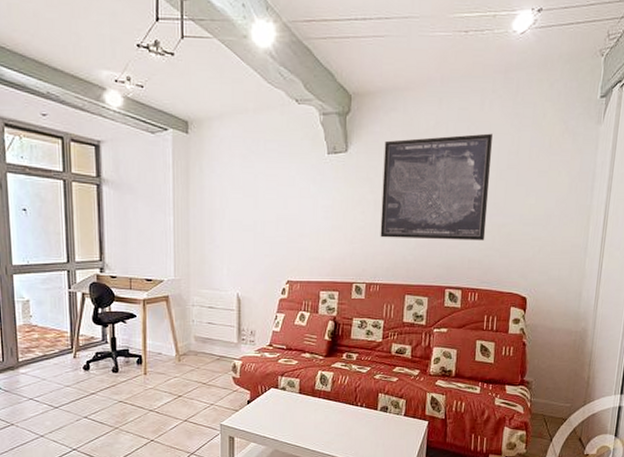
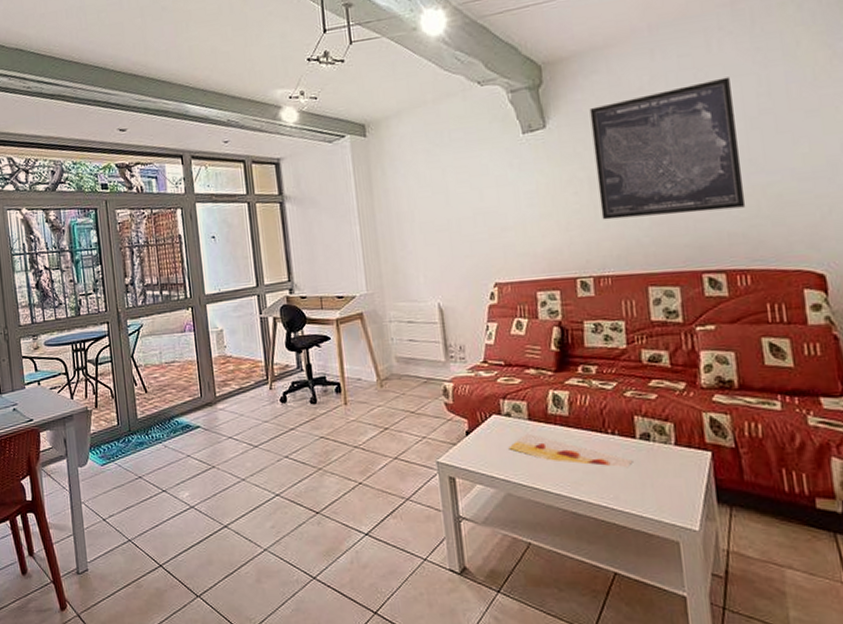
painting: none [280,404,373,432] -> present [508,433,633,468]

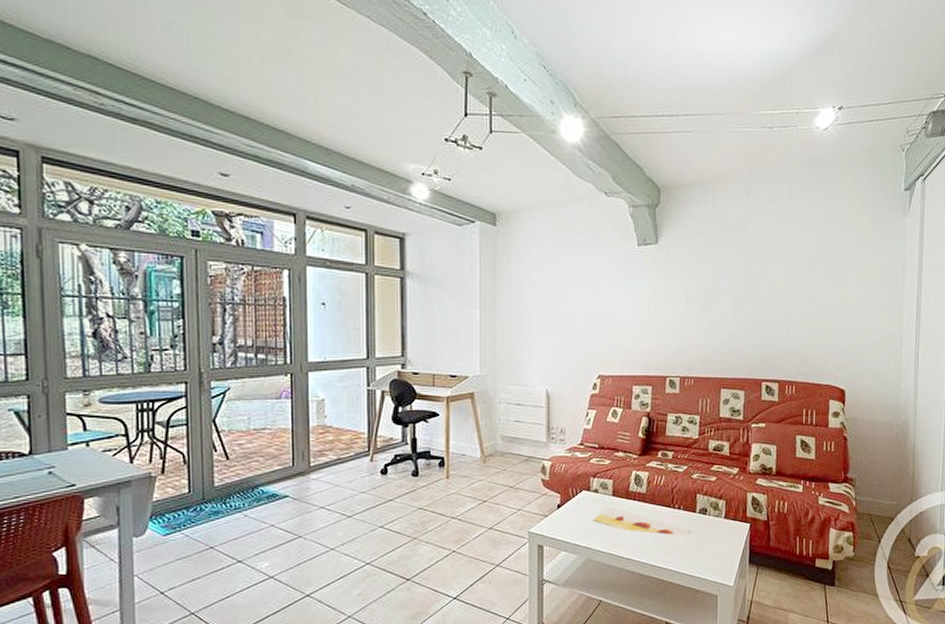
wall art: present [589,77,746,220] -> none [693,225,801,332]

